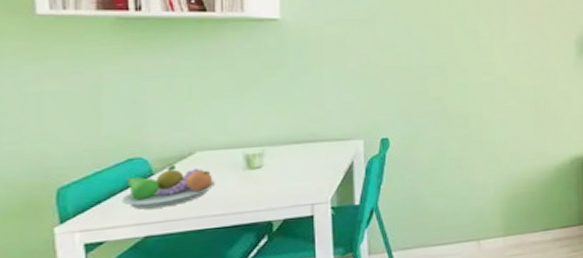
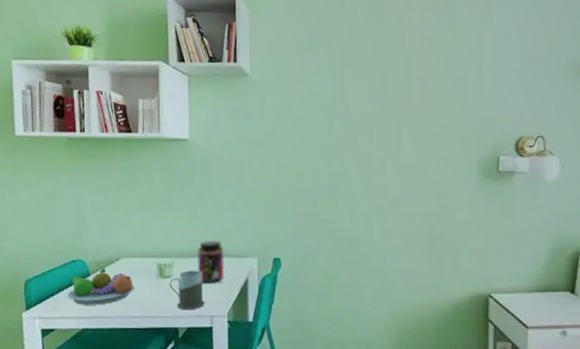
mug: none [259,157,304,201] -> present [169,270,205,310]
jar: none [294,125,327,171] -> present [198,240,225,284]

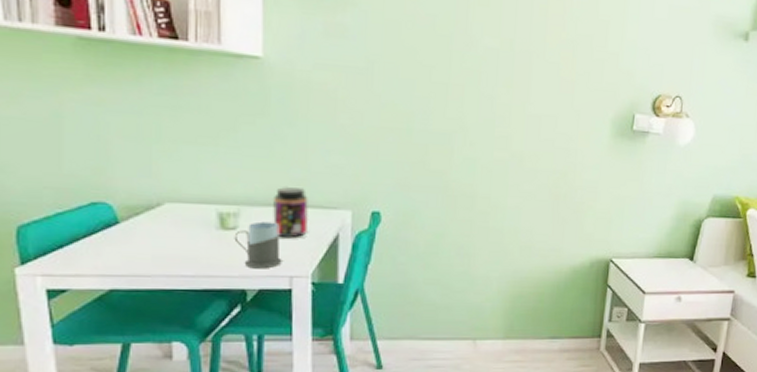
fruit bowl: present [67,268,134,305] -> none [85,214,185,261]

